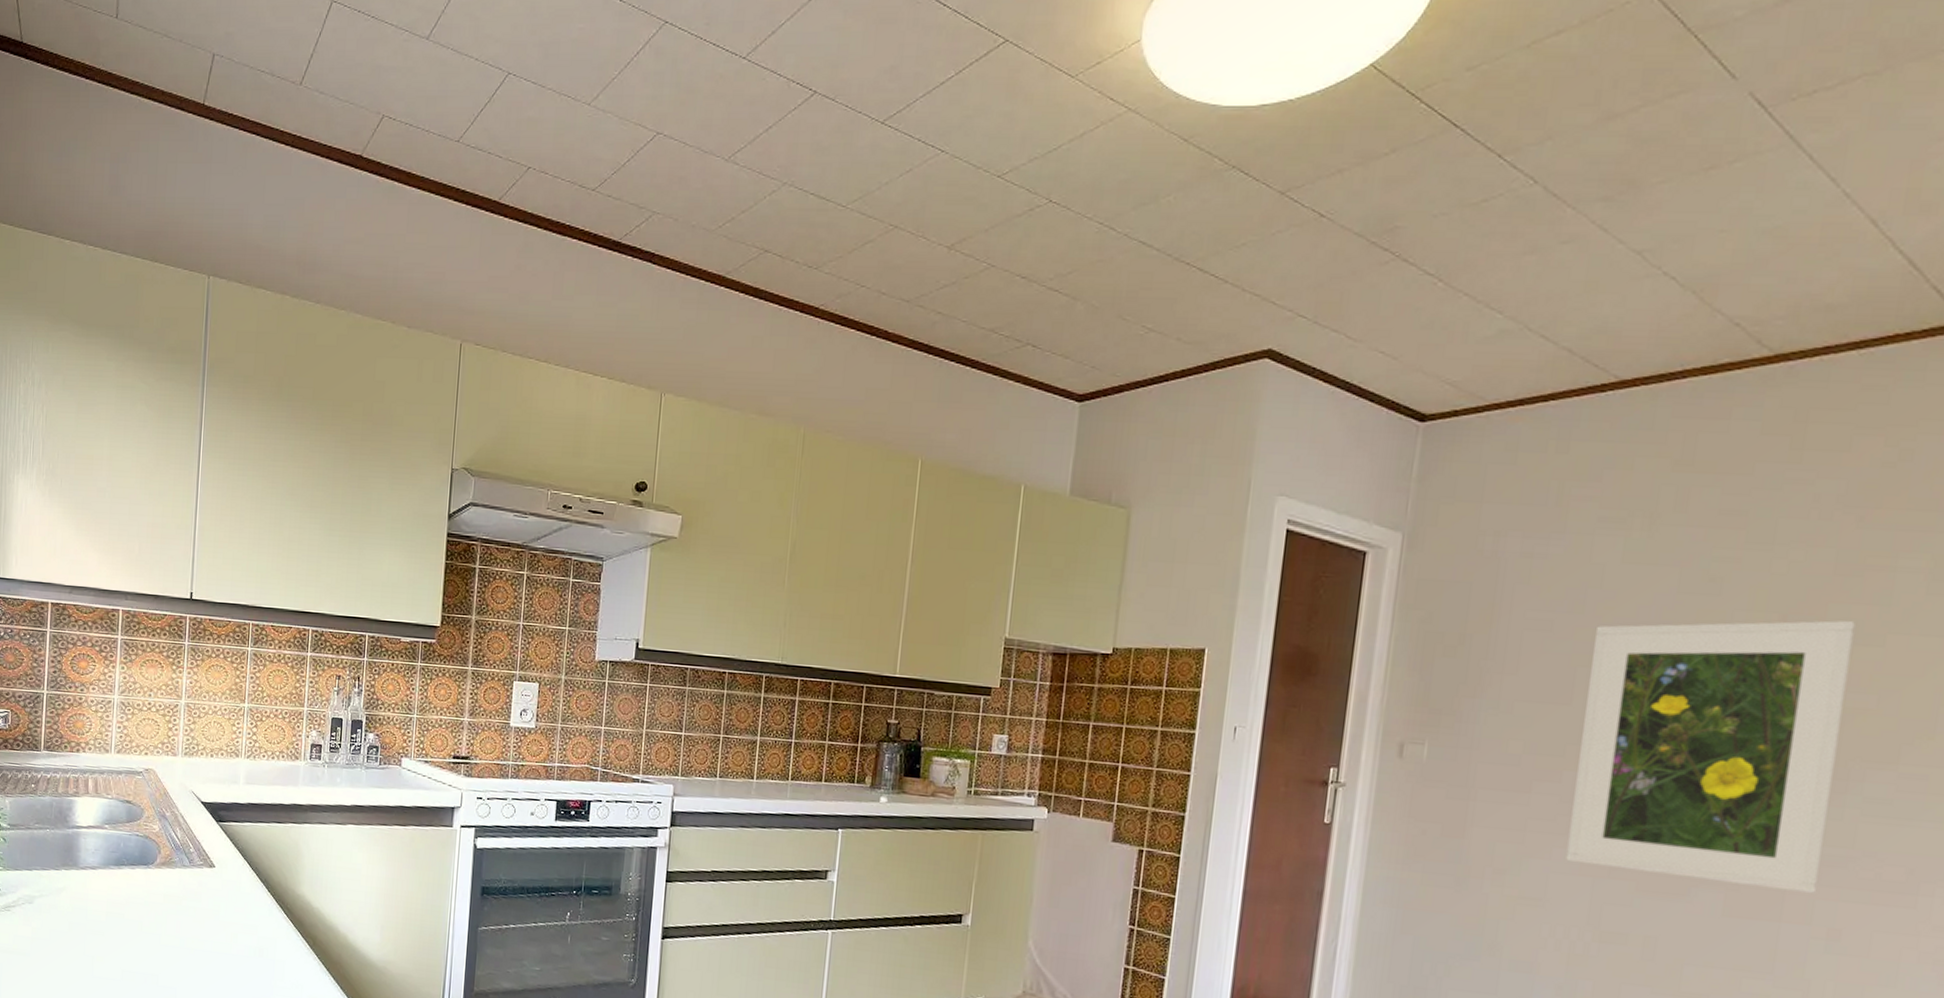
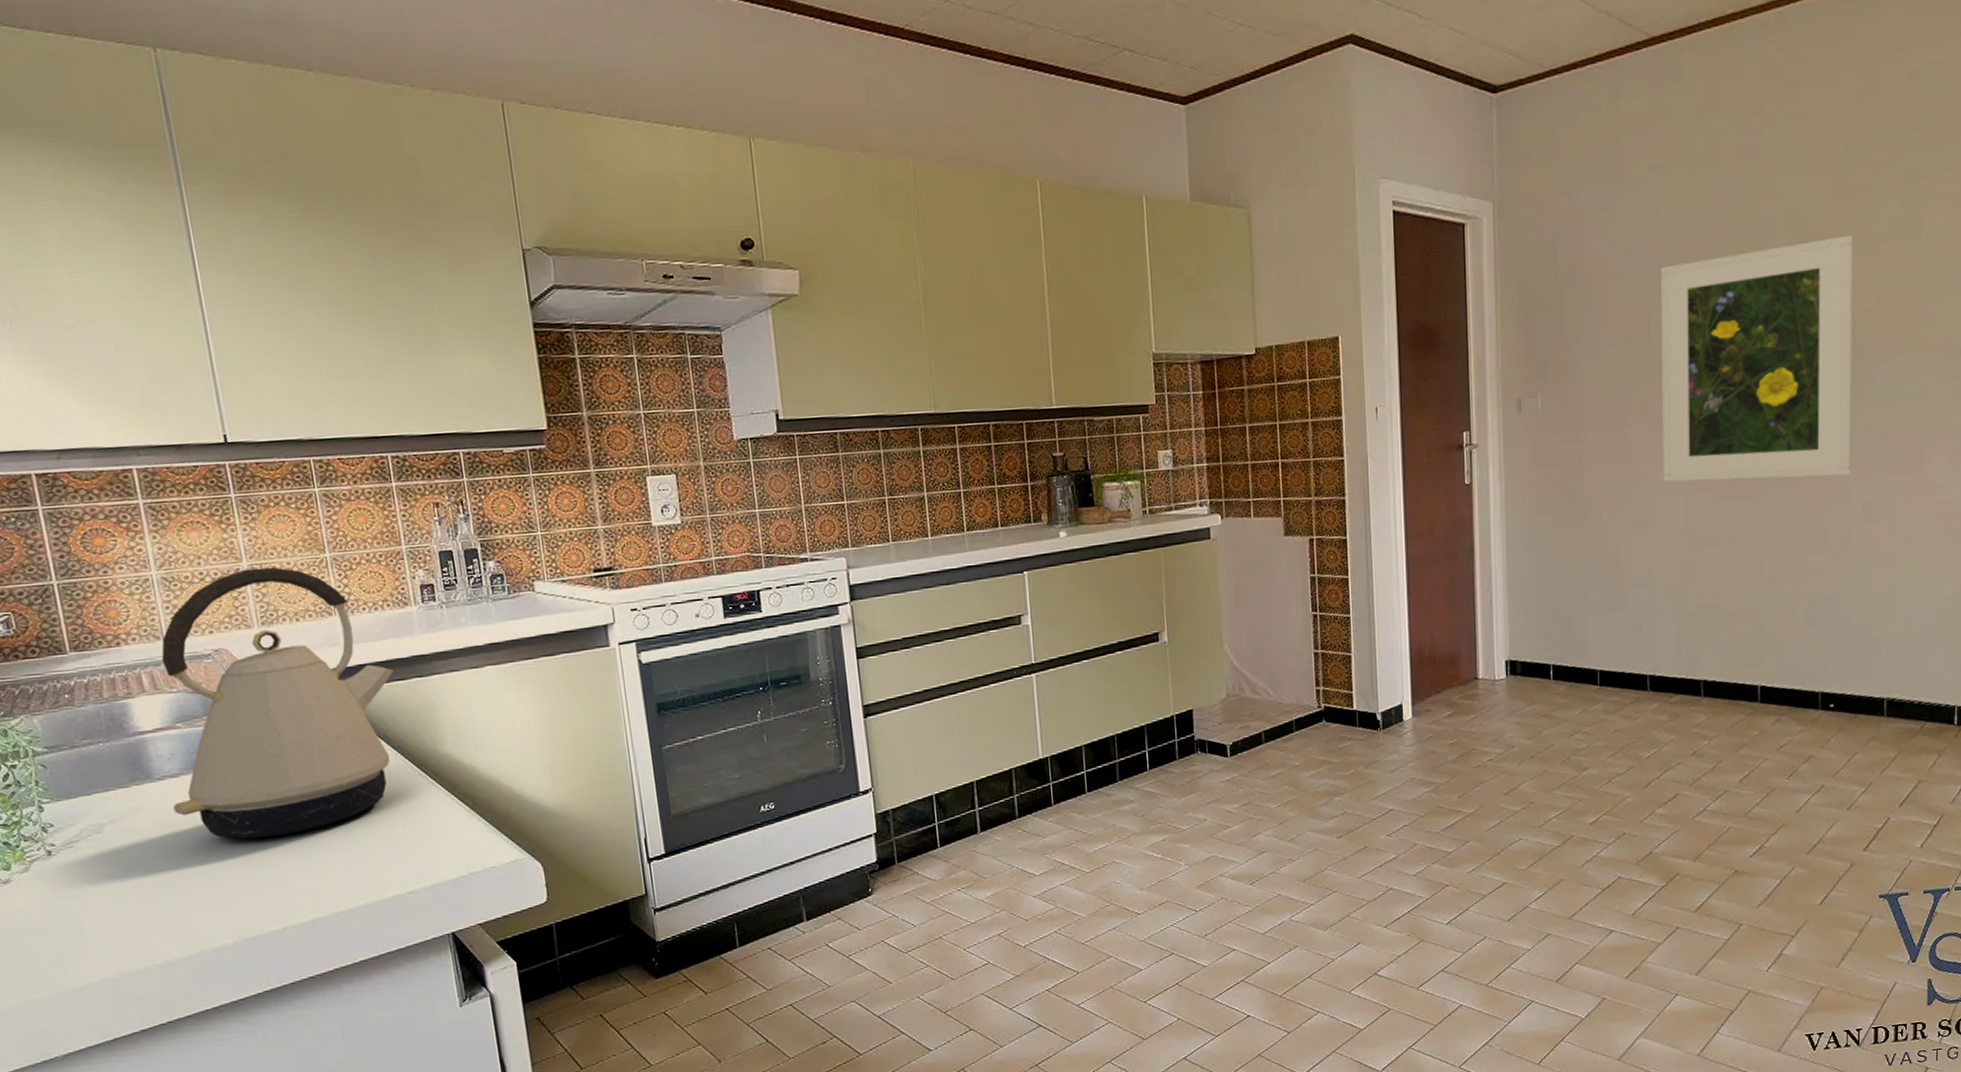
kettle: none [87,706,275,938] -> present [161,567,393,840]

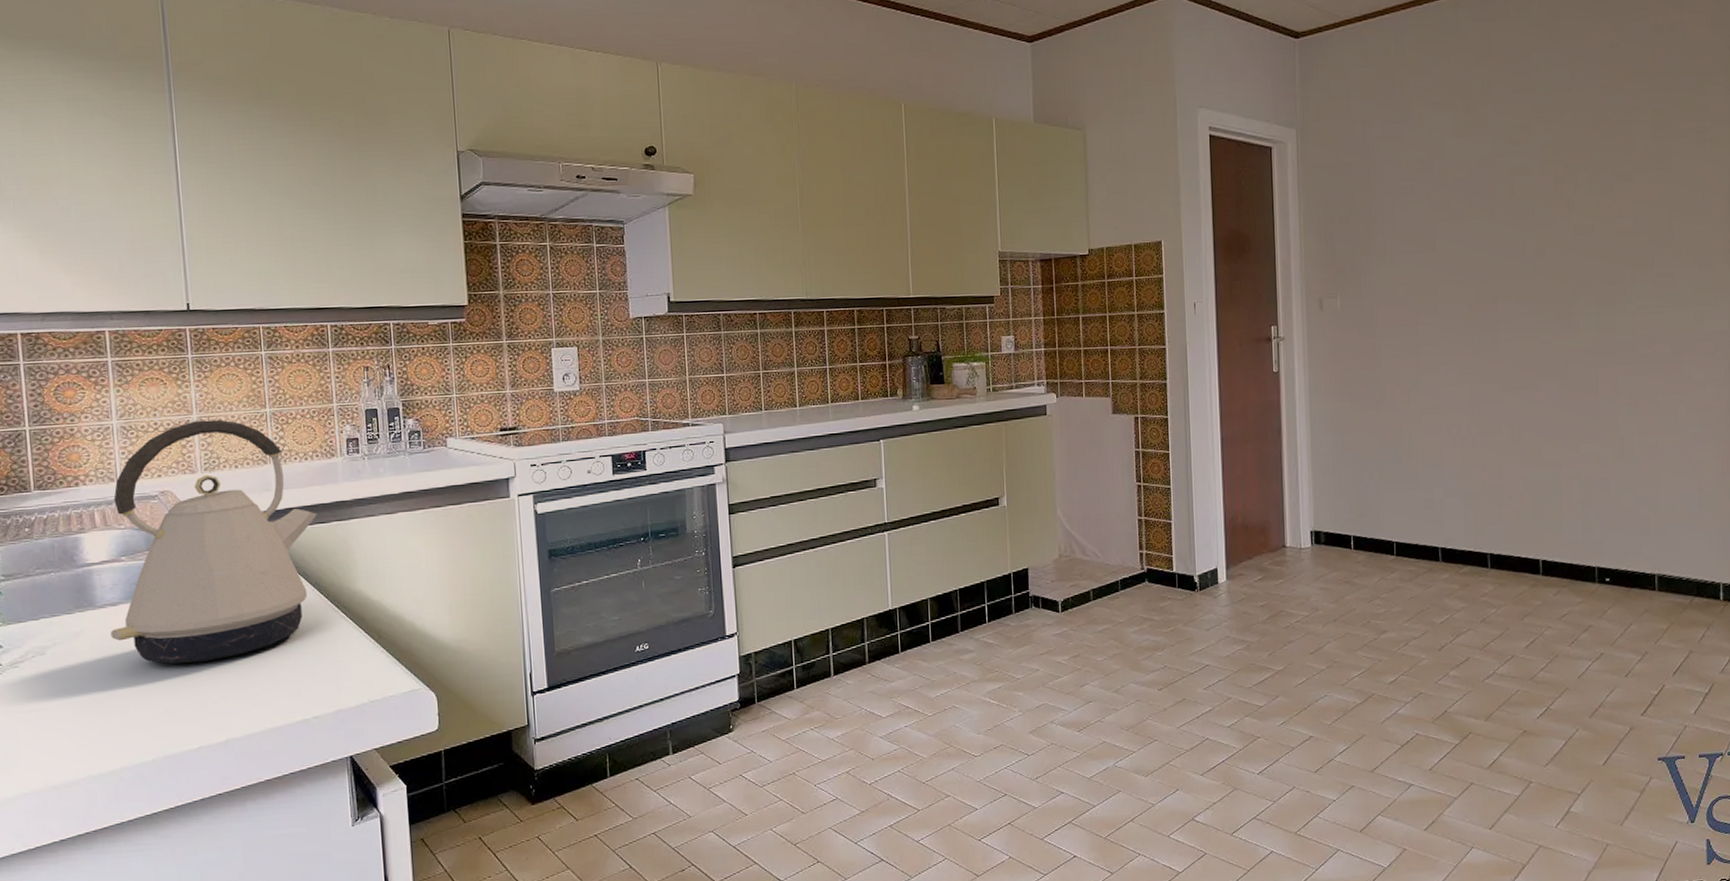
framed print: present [1660,234,1853,483] -> none [1443,163,1616,375]

